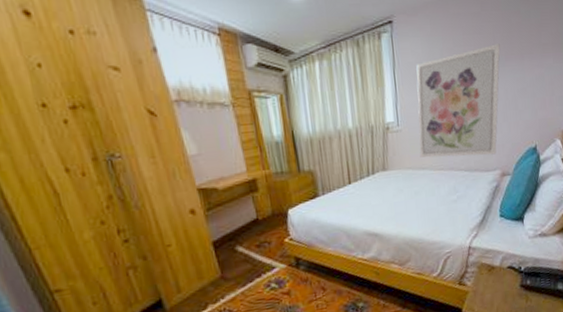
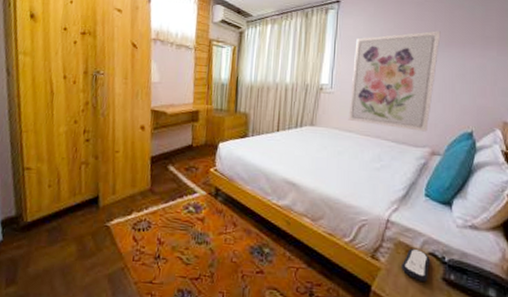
remote control: none [486,266,510,293] -> present [402,248,431,282]

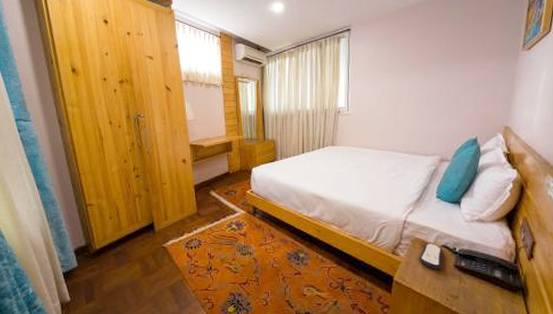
wall art: present [348,31,441,132] -> none [364,48,445,142]

